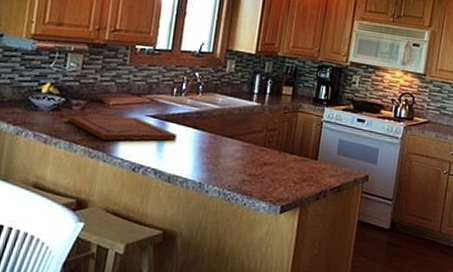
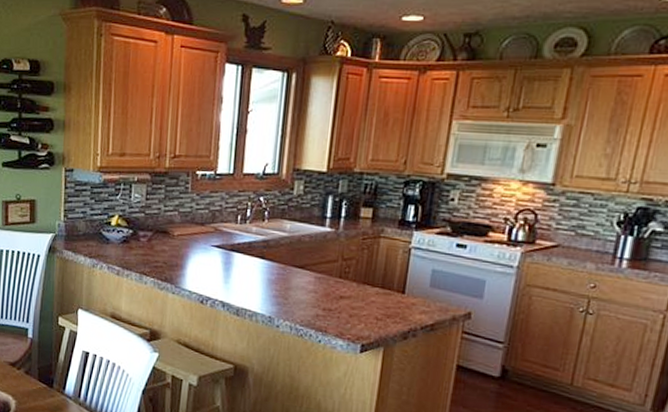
cutting board: present [68,115,177,141] -> none [137,247,244,273]

